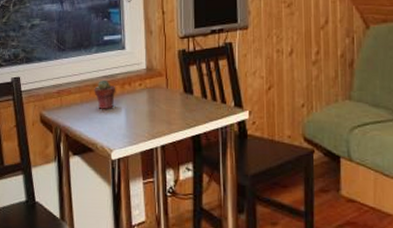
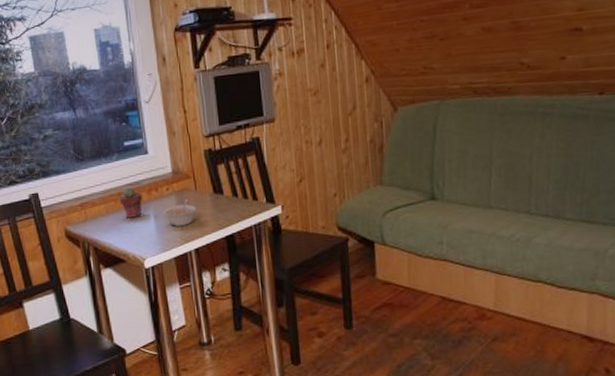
legume: none [134,96,167,122] -> present [163,199,197,226]

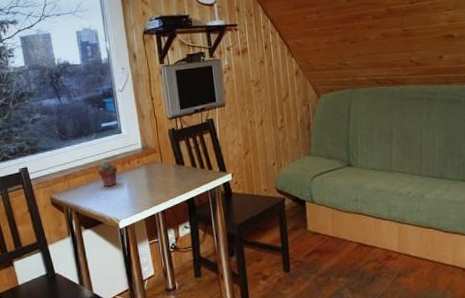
legume: present [163,199,197,226] -> none [134,170,163,193]

